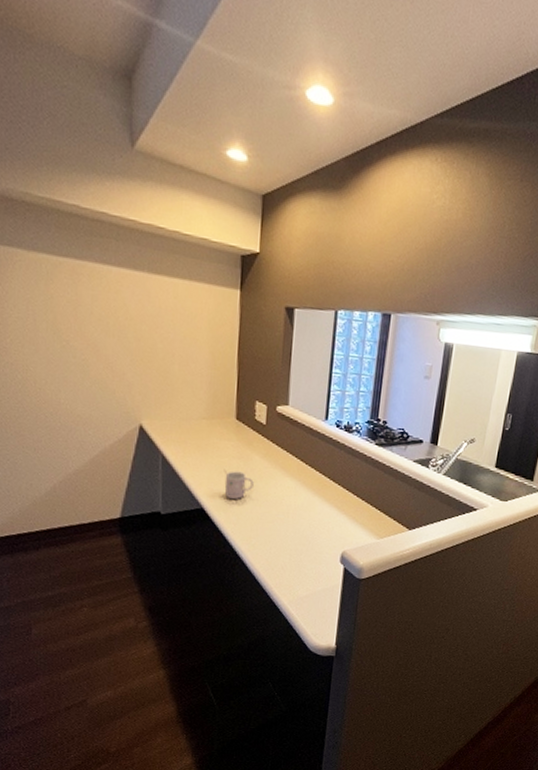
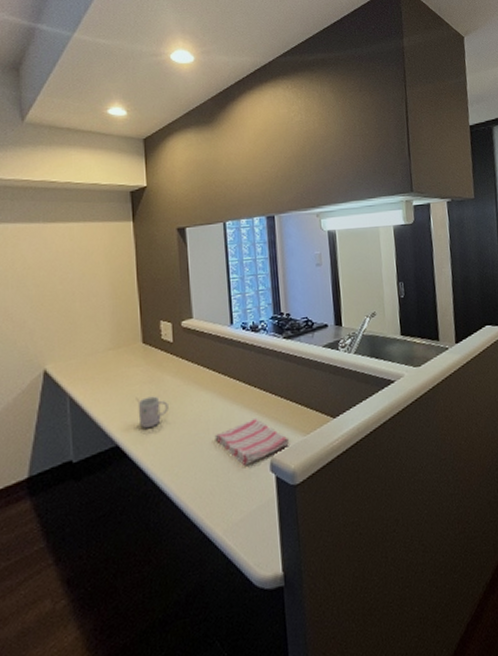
dish towel: none [293,512,364,553] -> present [214,417,290,467]

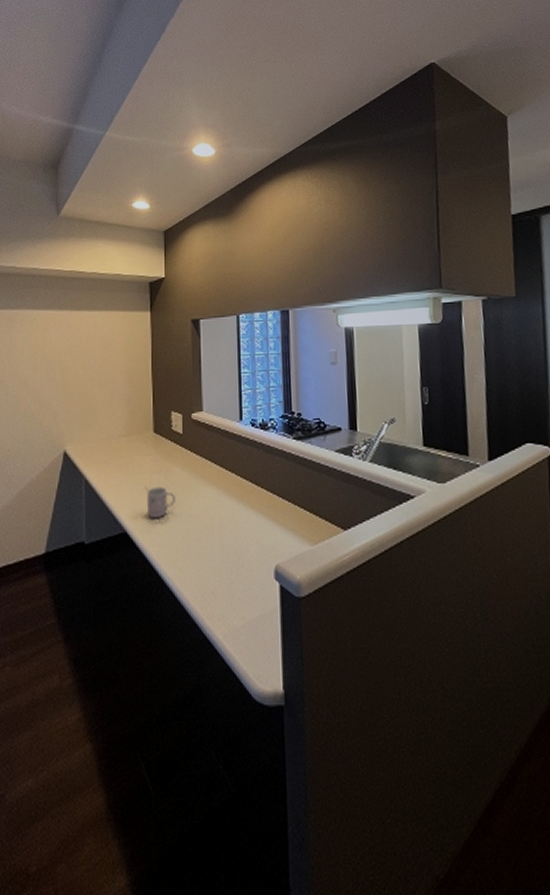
dish towel: present [214,417,290,467] -> none [219,520,296,570]

